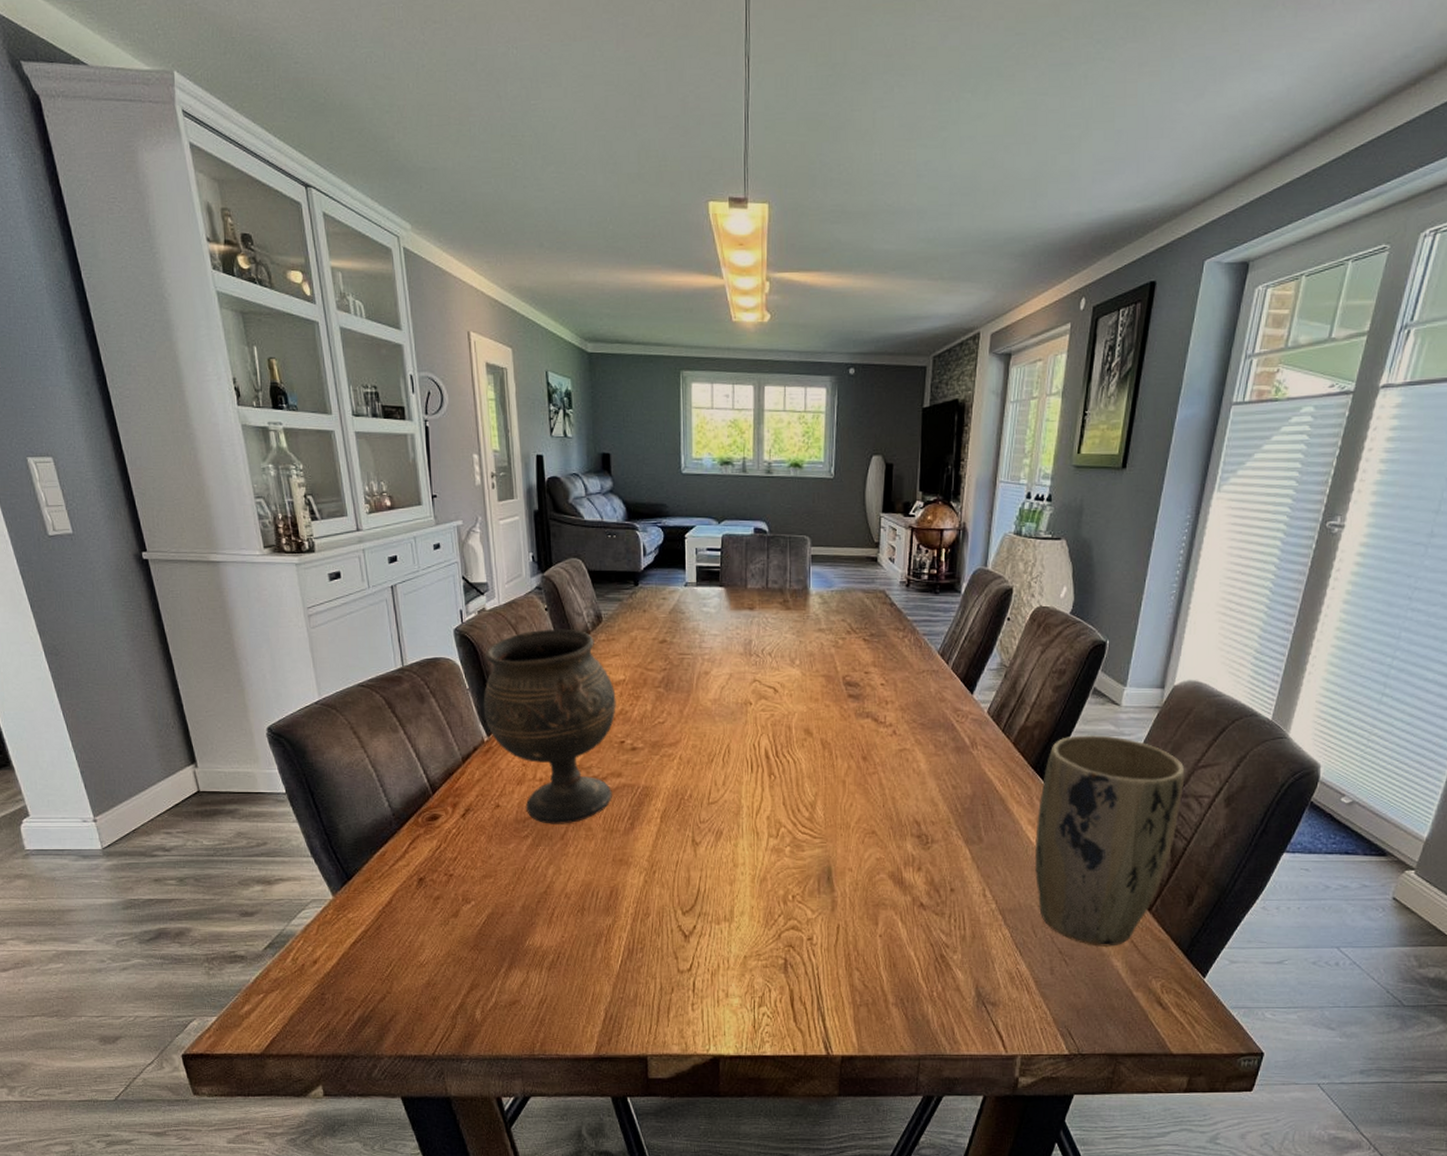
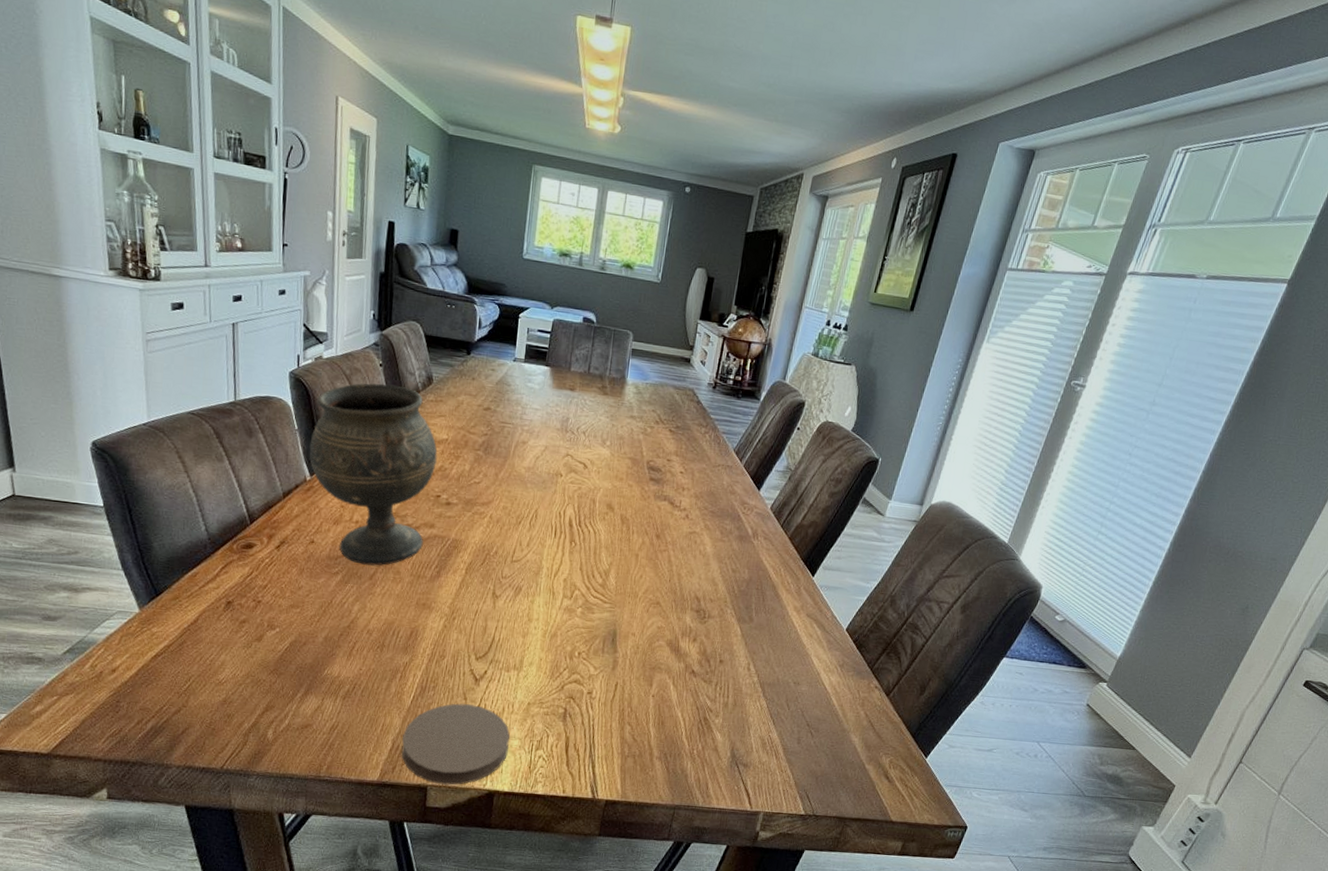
coaster: none [615,964,730,1053] -> present [401,703,511,785]
plant pot: present [1035,735,1185,947] -> none [794,537,932,724]

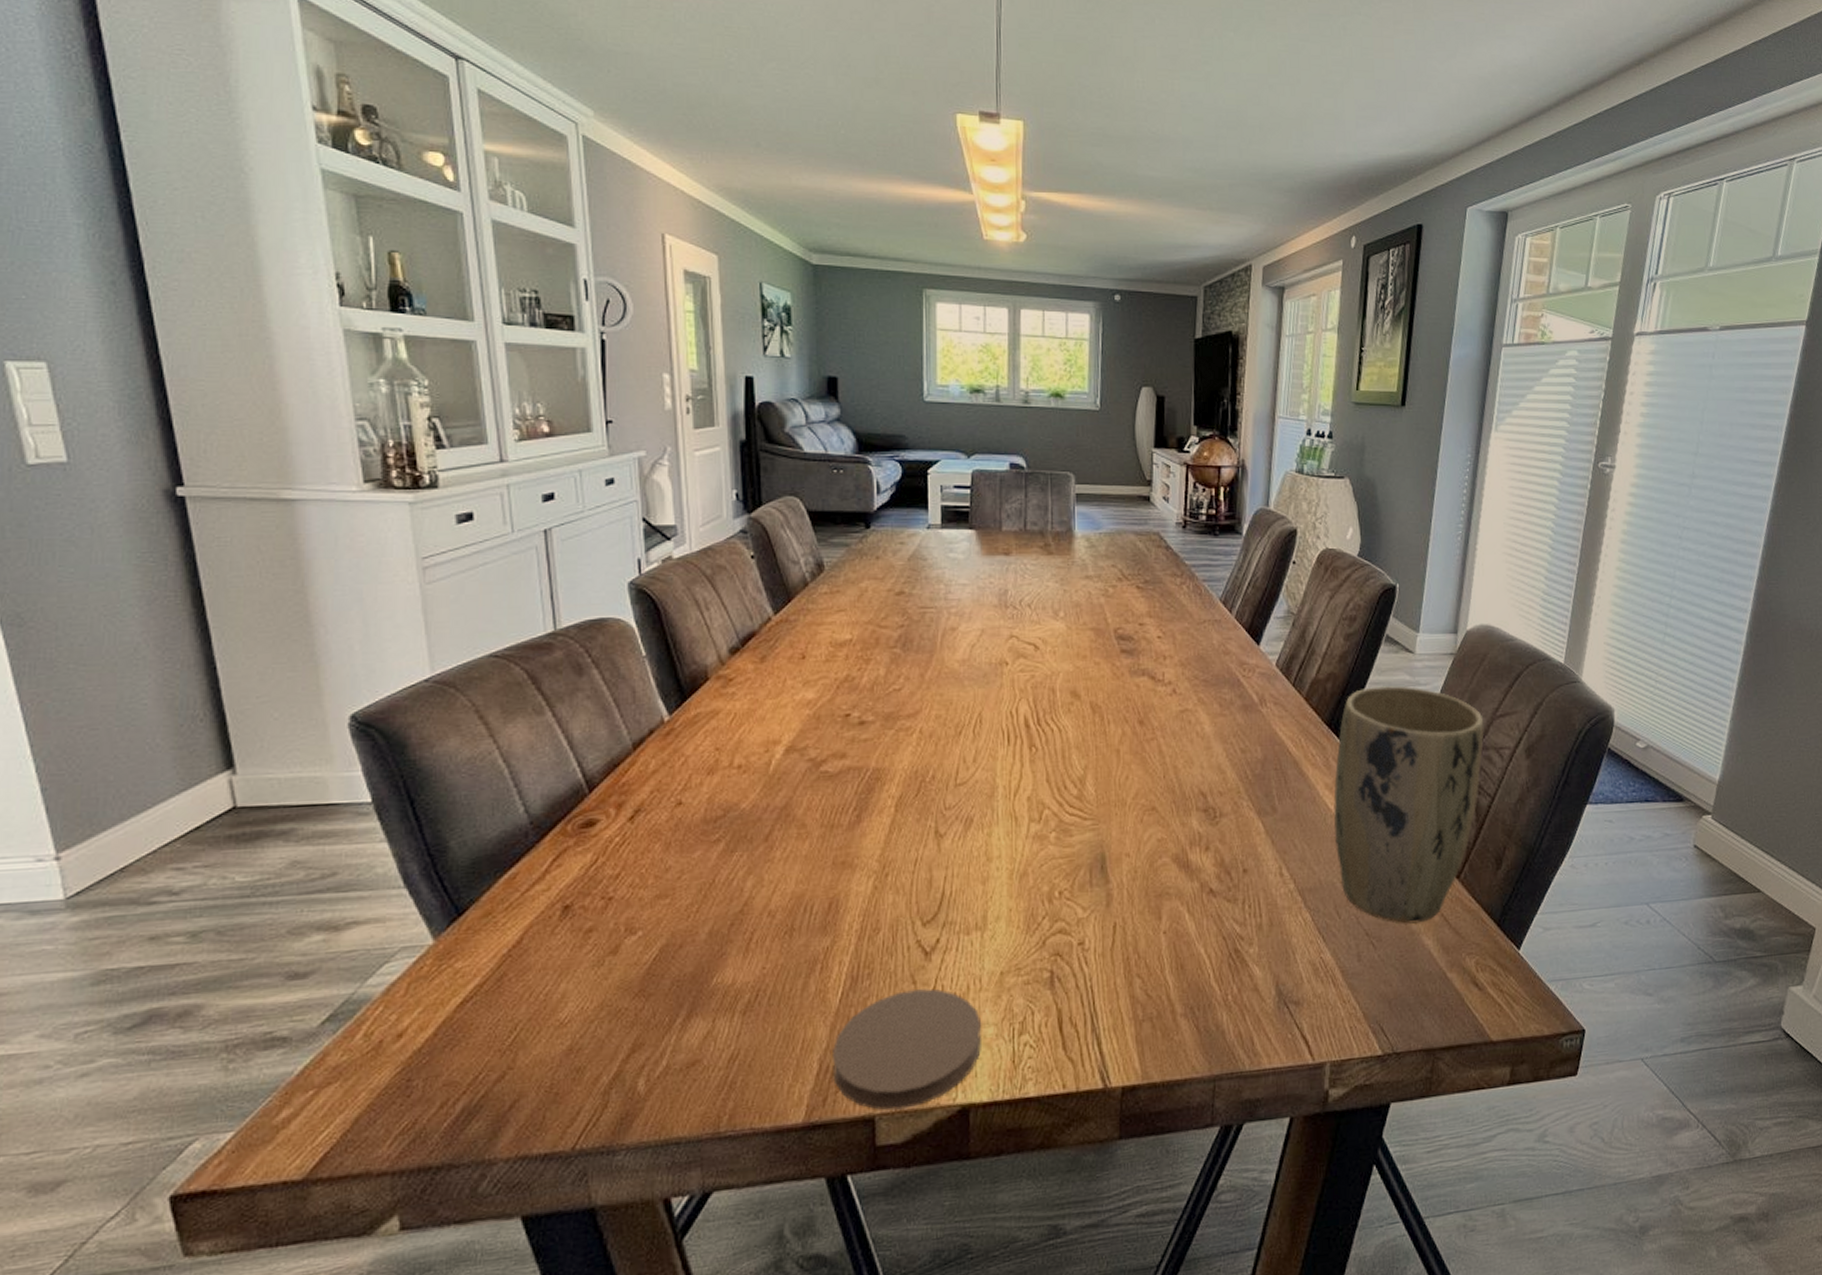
goblet: present [309,383,438,566] -> none [664,579,842,823]
plant pot: none [794,537,932,724] -> present [1333,686,1484,924]

